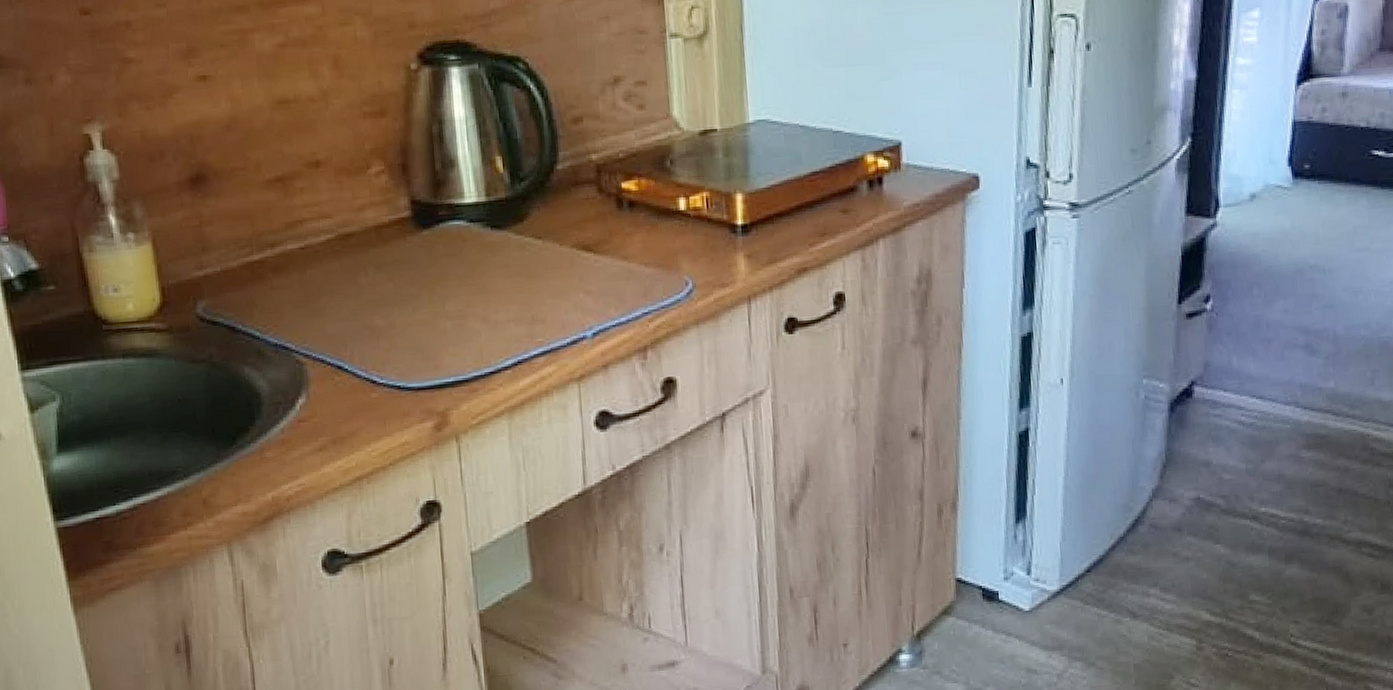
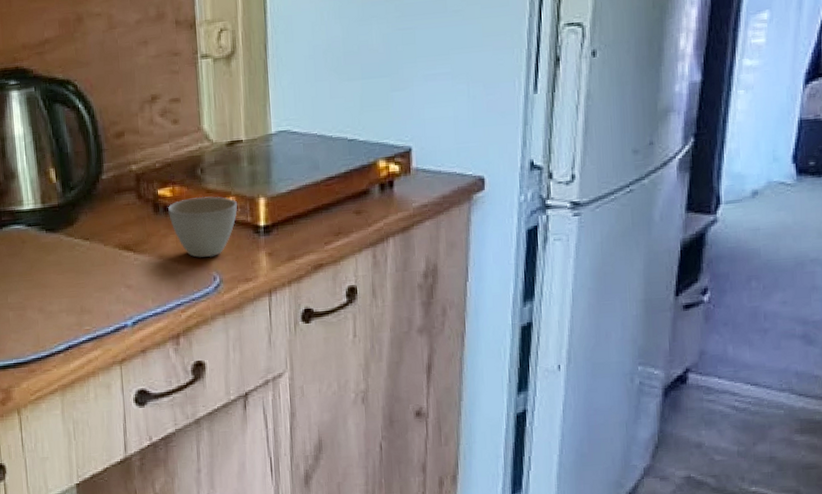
cup: none [632,190,712,260] -> present [167,196,237,258]

